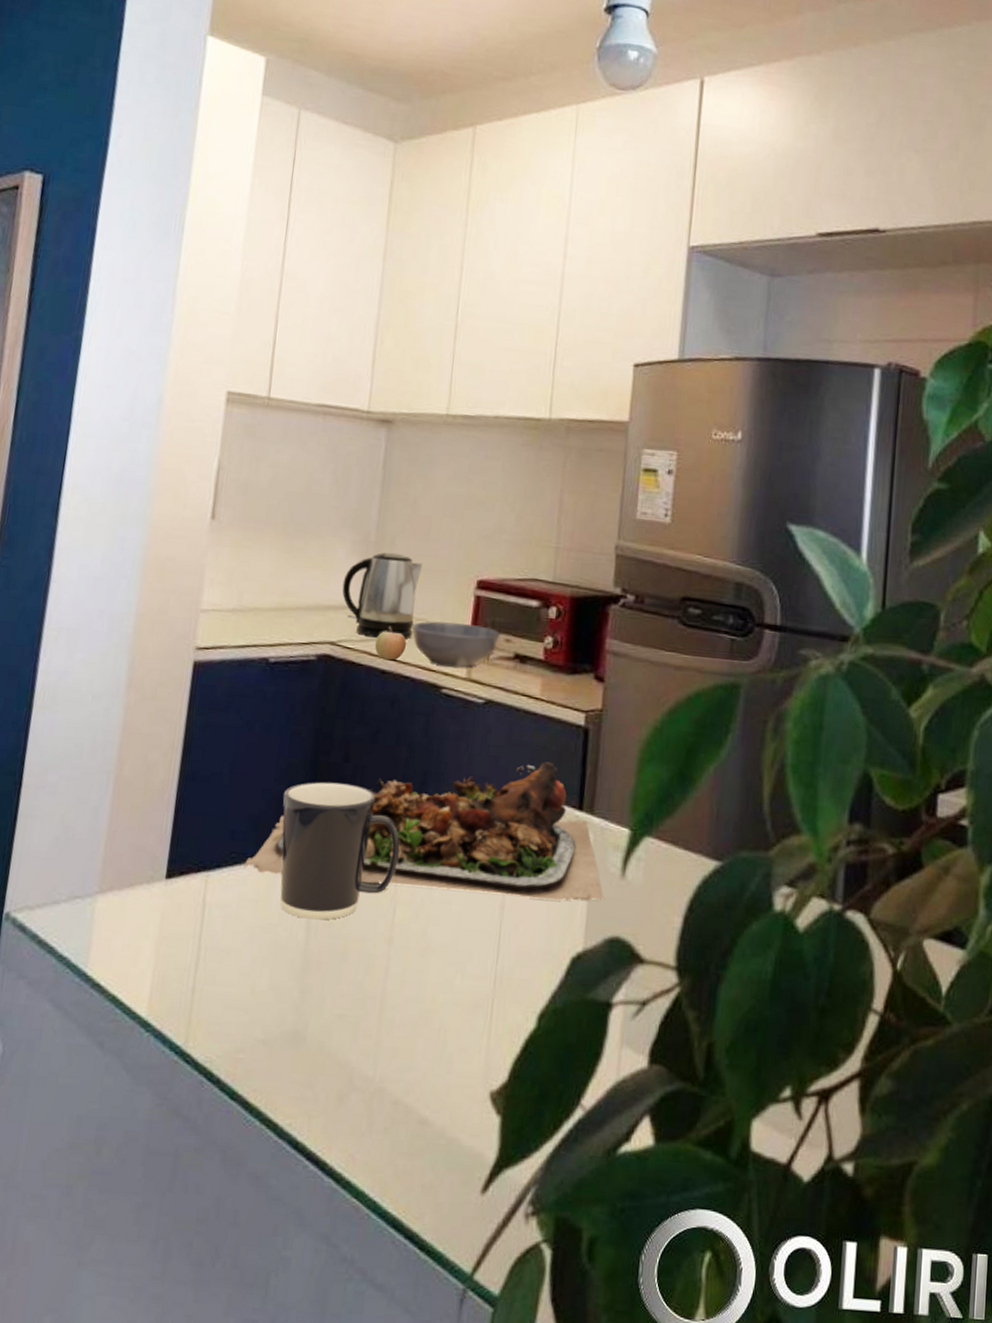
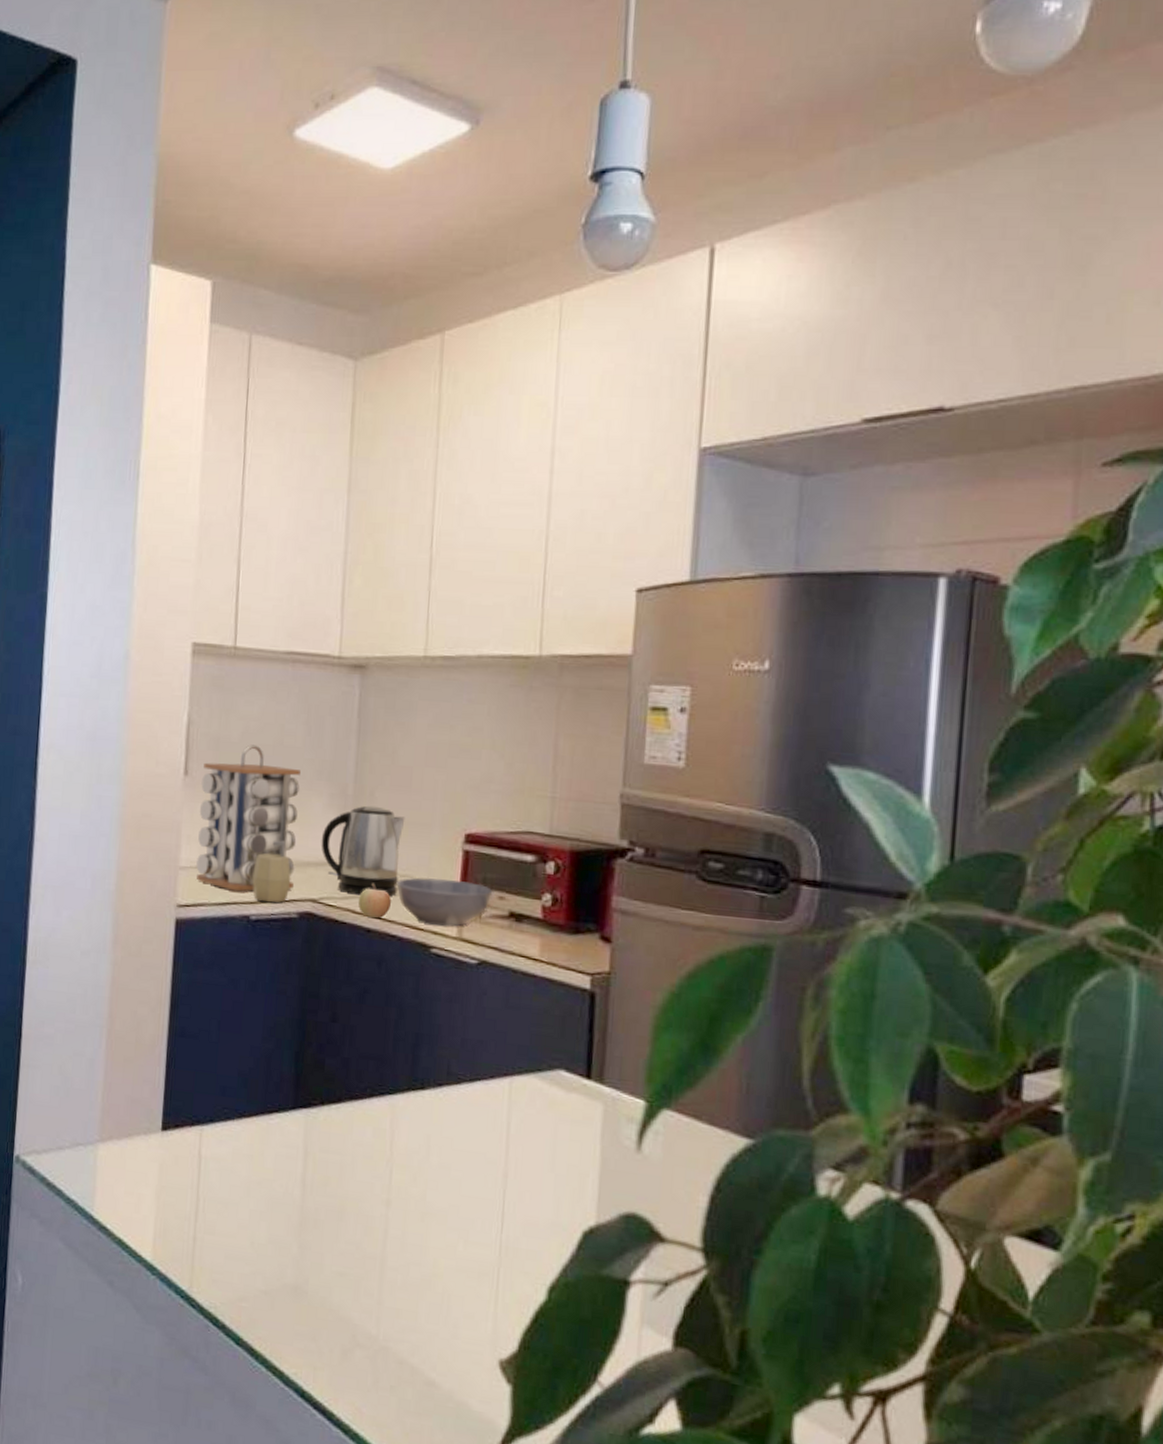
spice rack: none [218,491,326,635] -> present [196,744,301,892]
food platter: present [244,762,605,901] -> none [237,1026,618,1175]
soap dispenser: none [273,584,312,646] -> present [252,840,291,903]
mug: present [280,781,400,920] -> none [271,1040,394,1179]

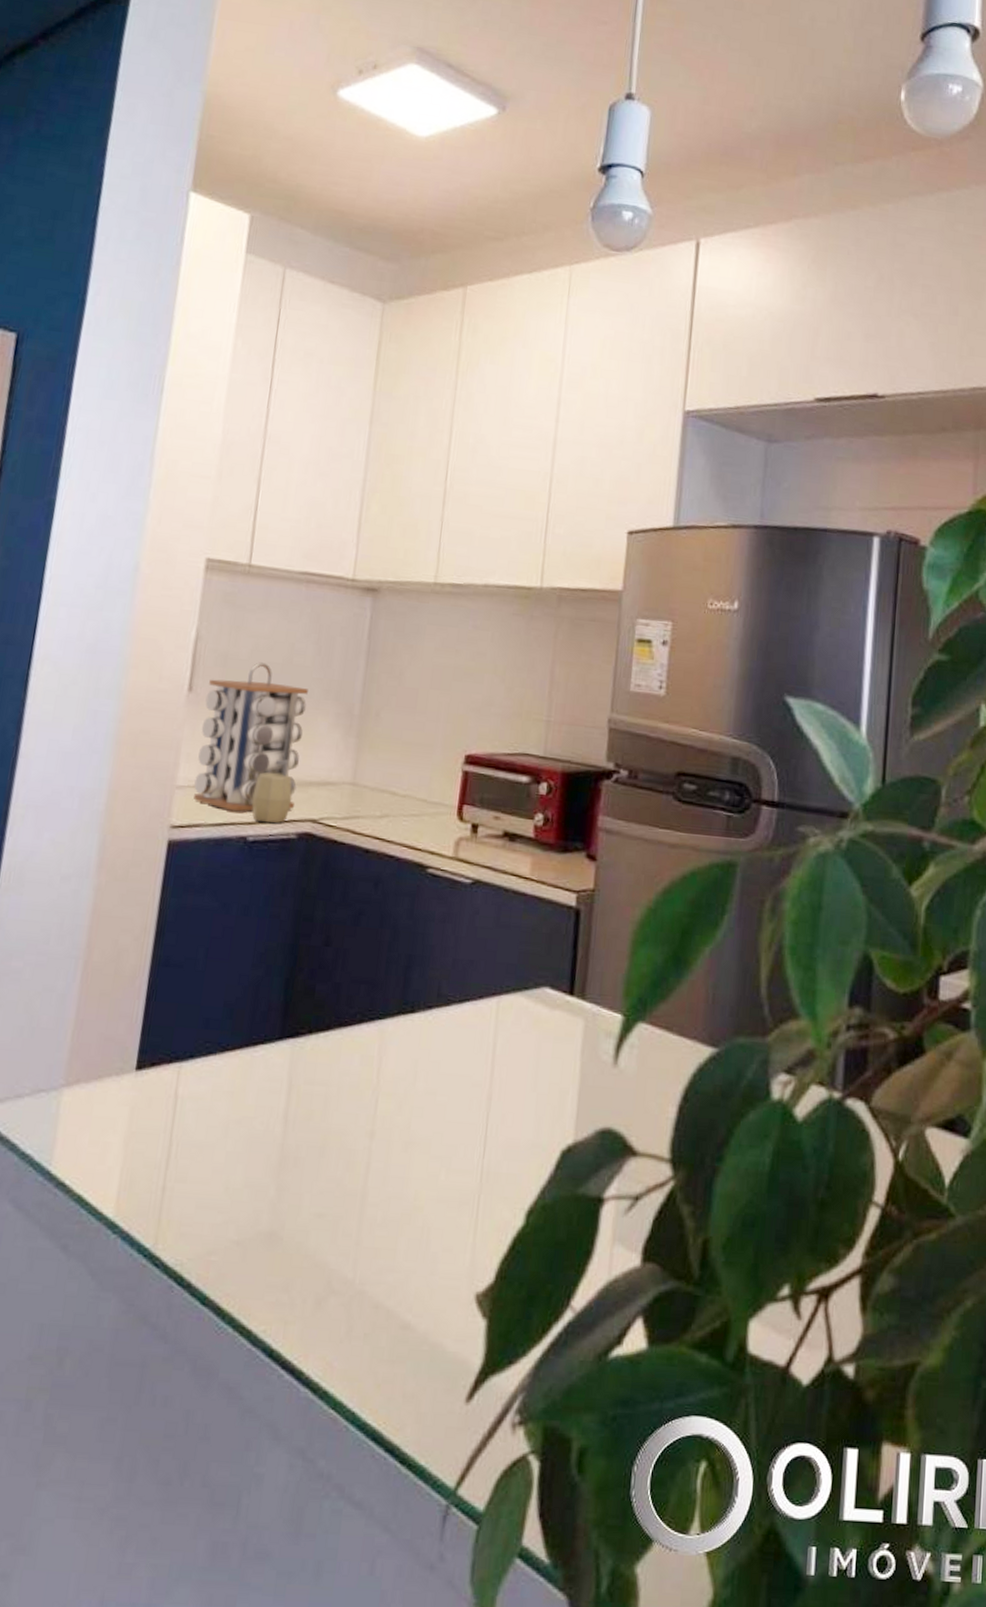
kettle: present [321,805,405,896] -> none [324,726,409,816]
fruit: present [358,883,391,919] -> none [358,803,391,839]
bowl: present [396,877,493,927] -> none [396,797,489,846]

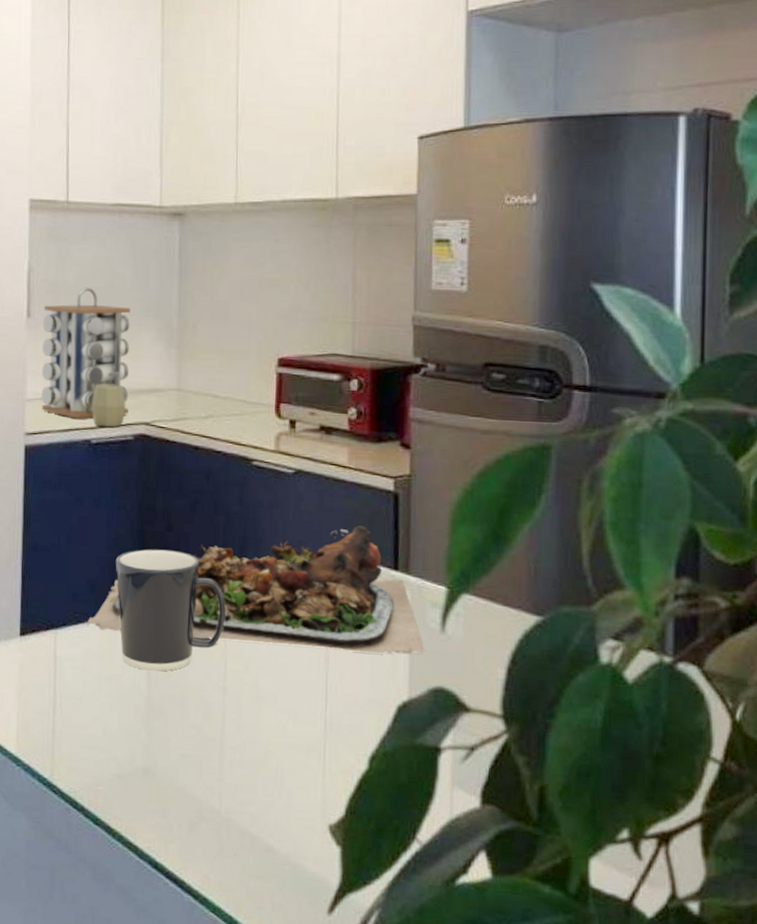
food platter: none [219,944,596,1091] -> present [87,525,426,654]
mug: none [256,966,383,1113] -> present [115,548,226,671]

